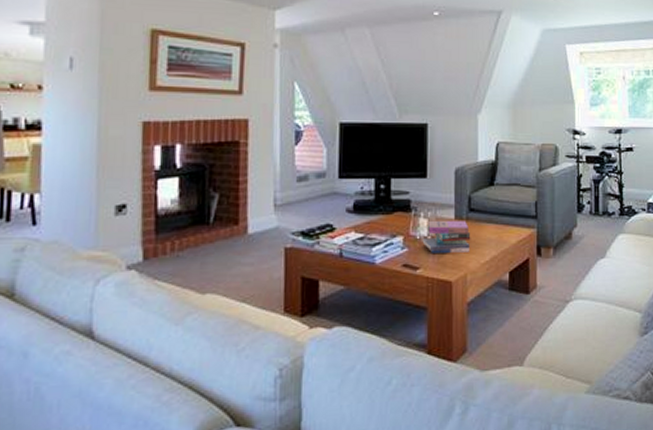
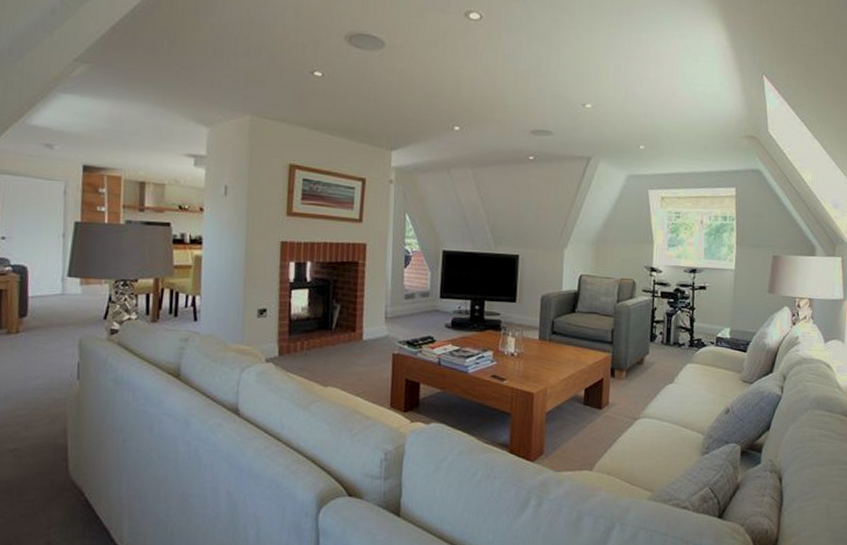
books: present [422,220,471,253] -> none [509,339,552,369]

